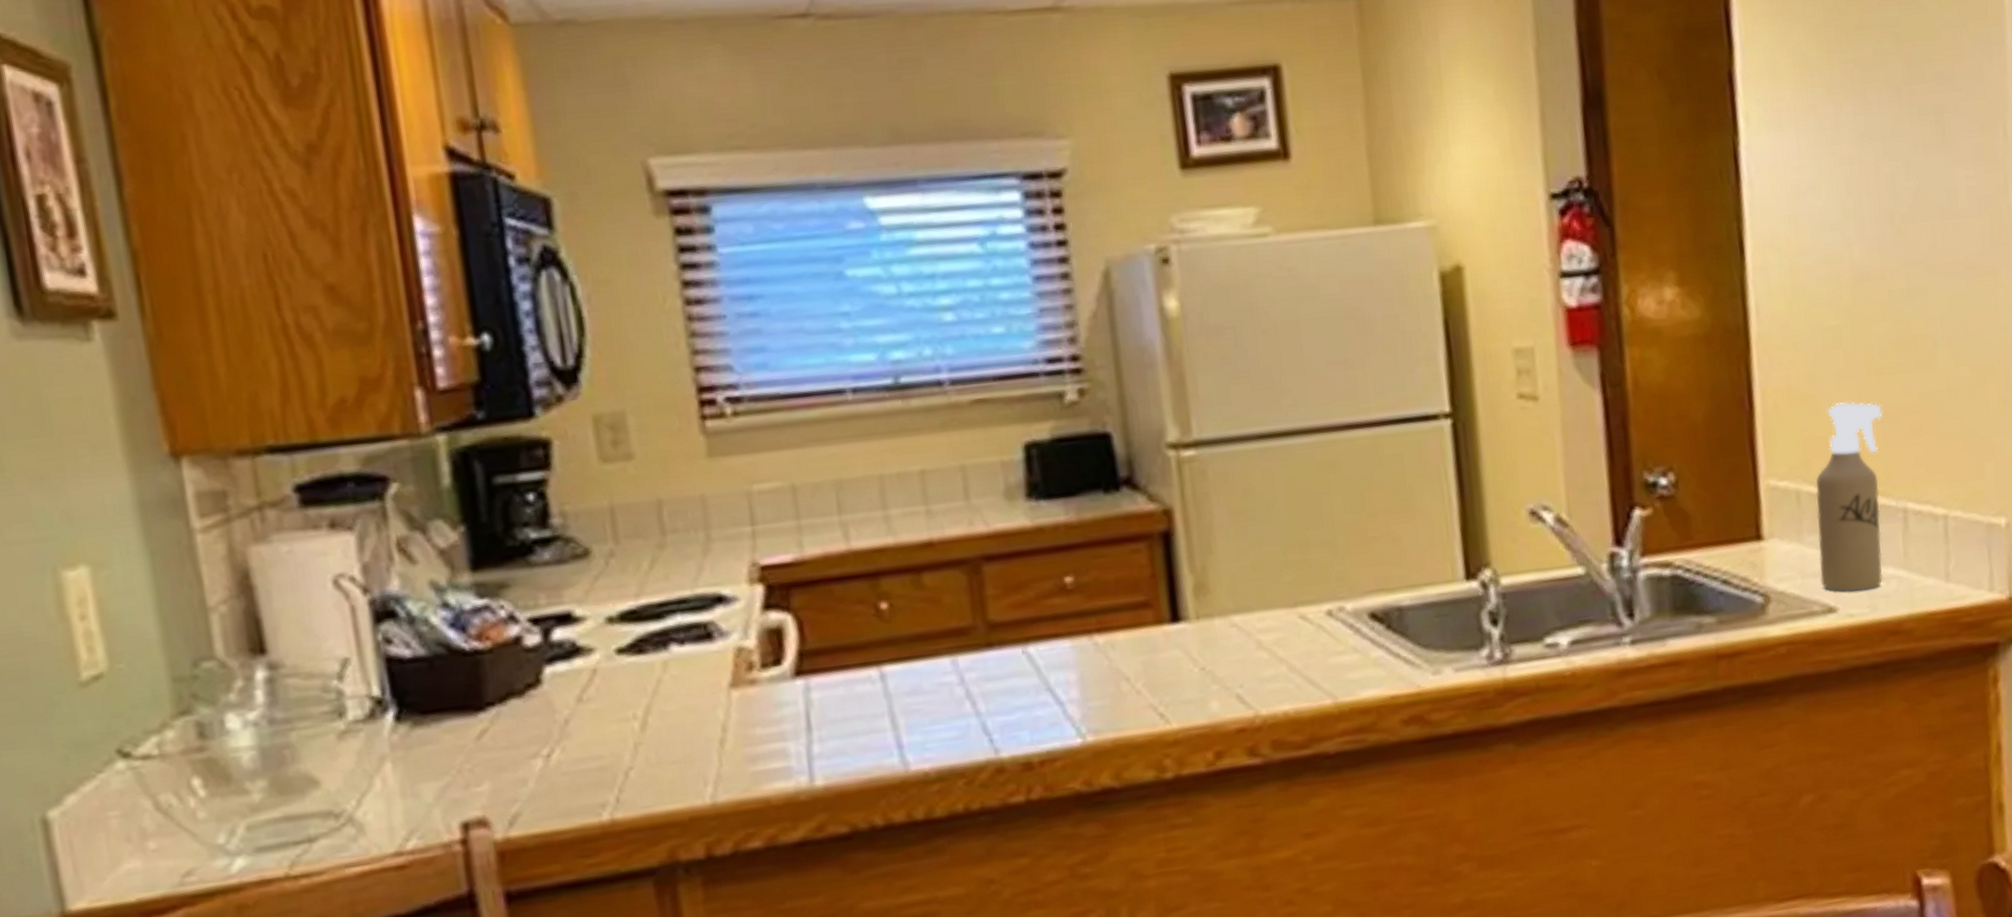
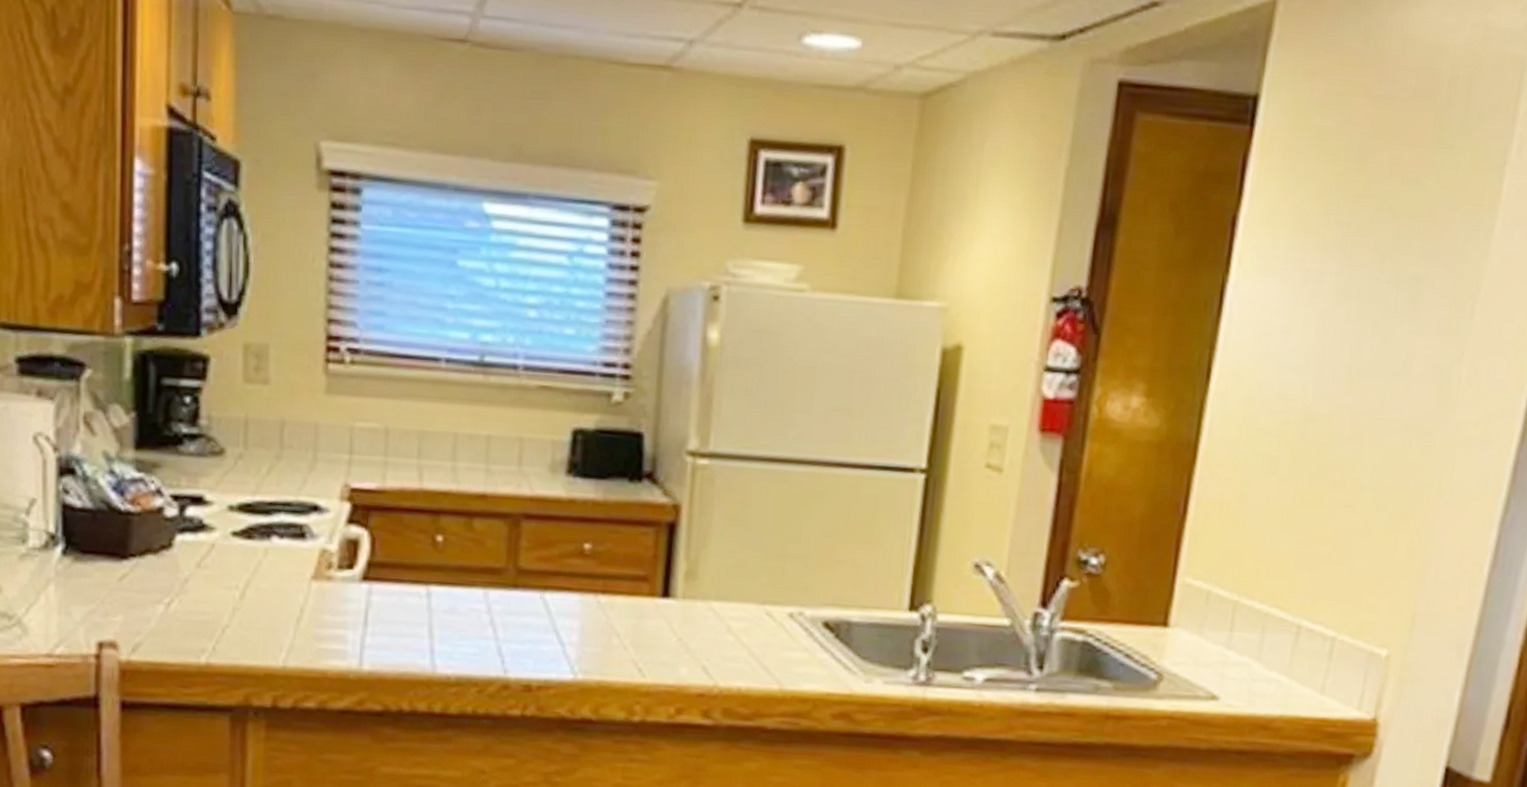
spray bottle: present [1815,402,1883,592] -> none [1210,523,1300,687]

